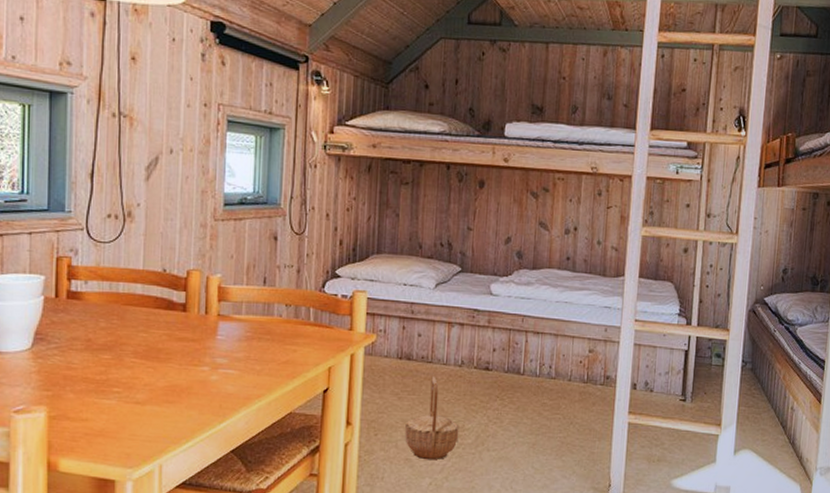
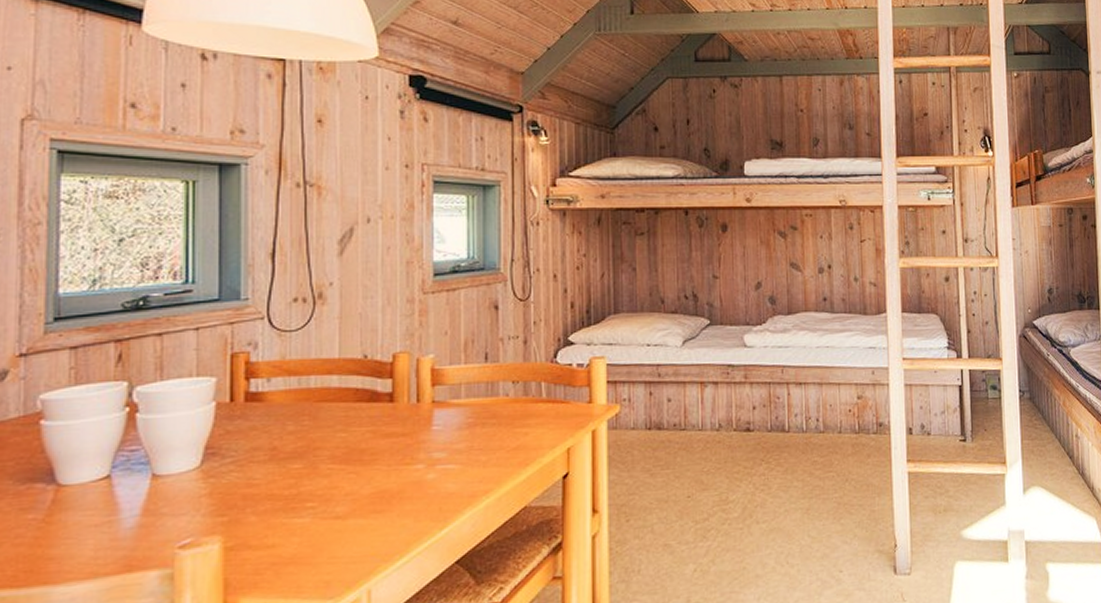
basket: present [405,377,459,459] -> none [661,445,723,542]

